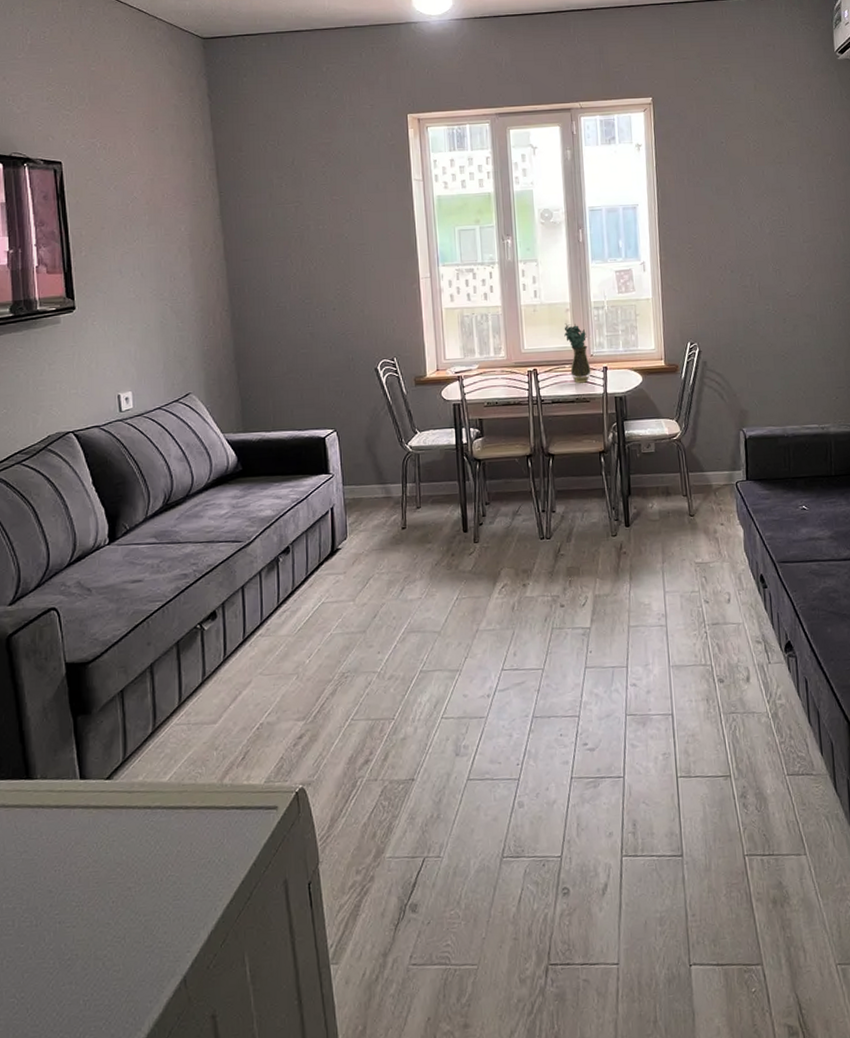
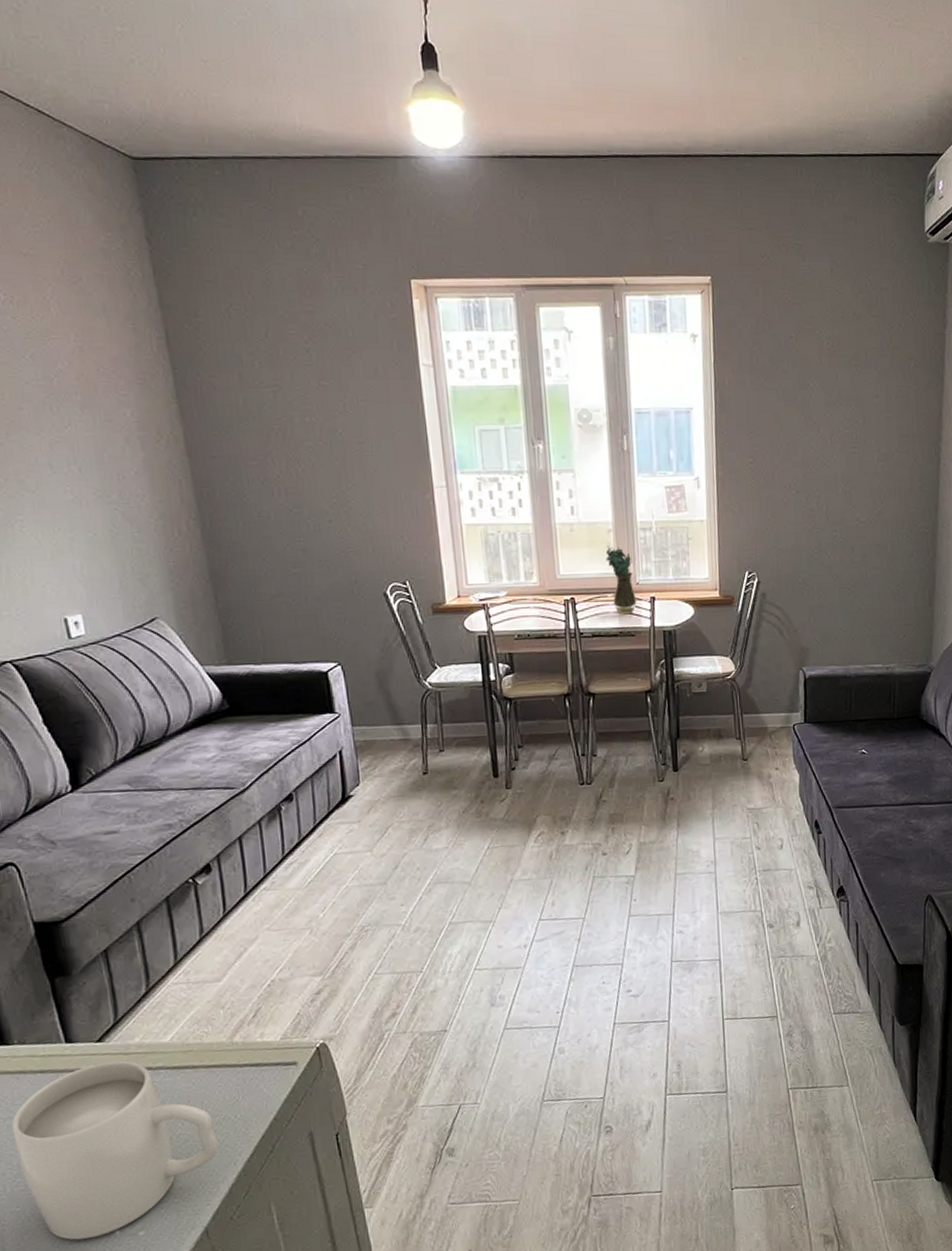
mug: none [26,798,202,982] -> present [11,1060,219,1240]

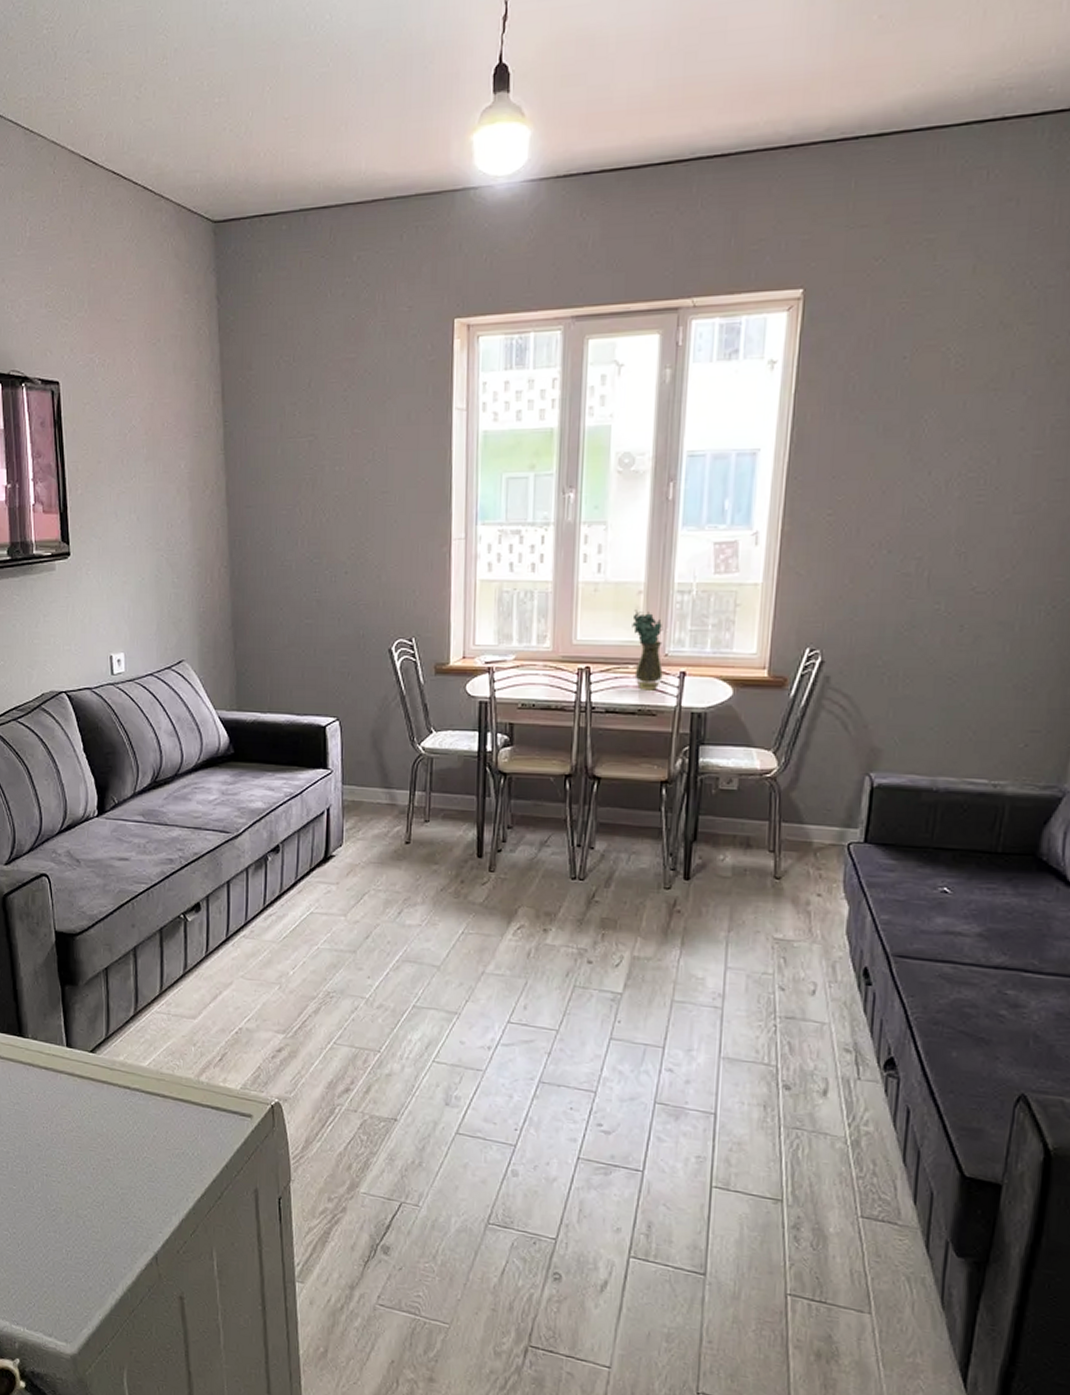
mug: present [11,1060,219,1240] -> none [18,1072,176,1233]

